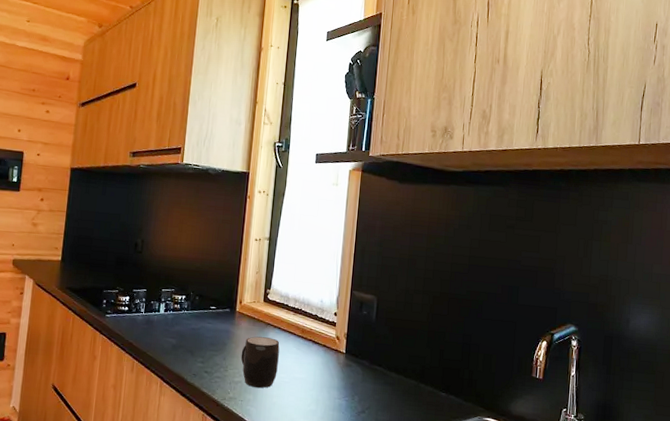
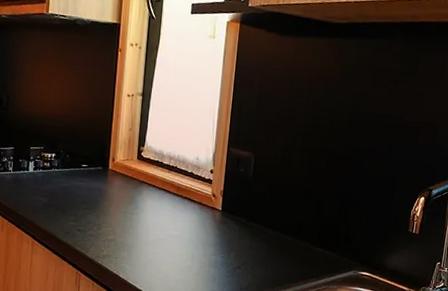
mug: present [241,336,280,388] -> none [114,194,155,246]

